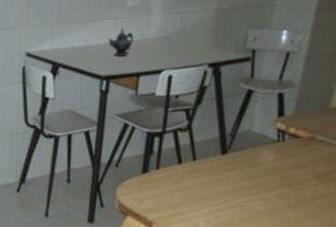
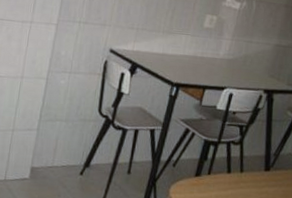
teapot: present [108,27,134,57] -> none [183,44,206,69]

